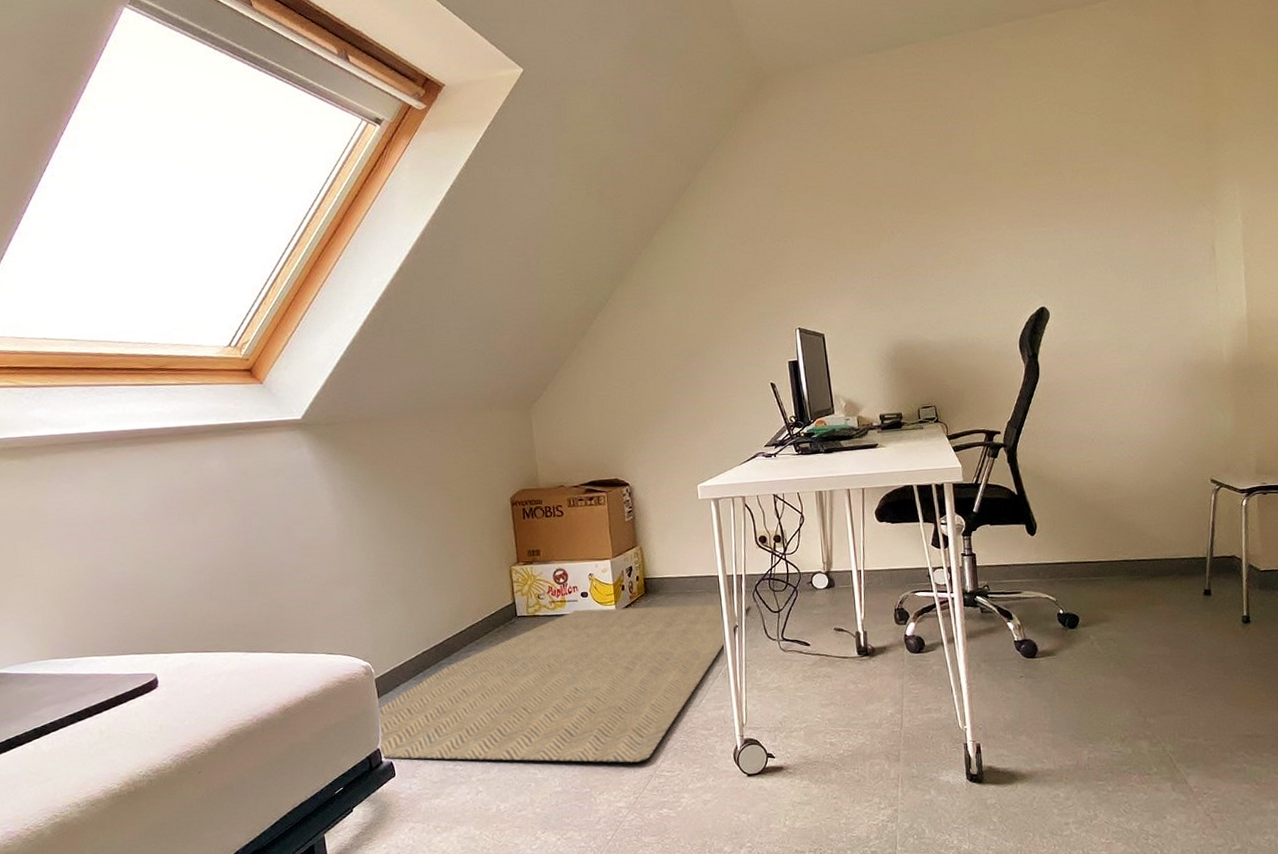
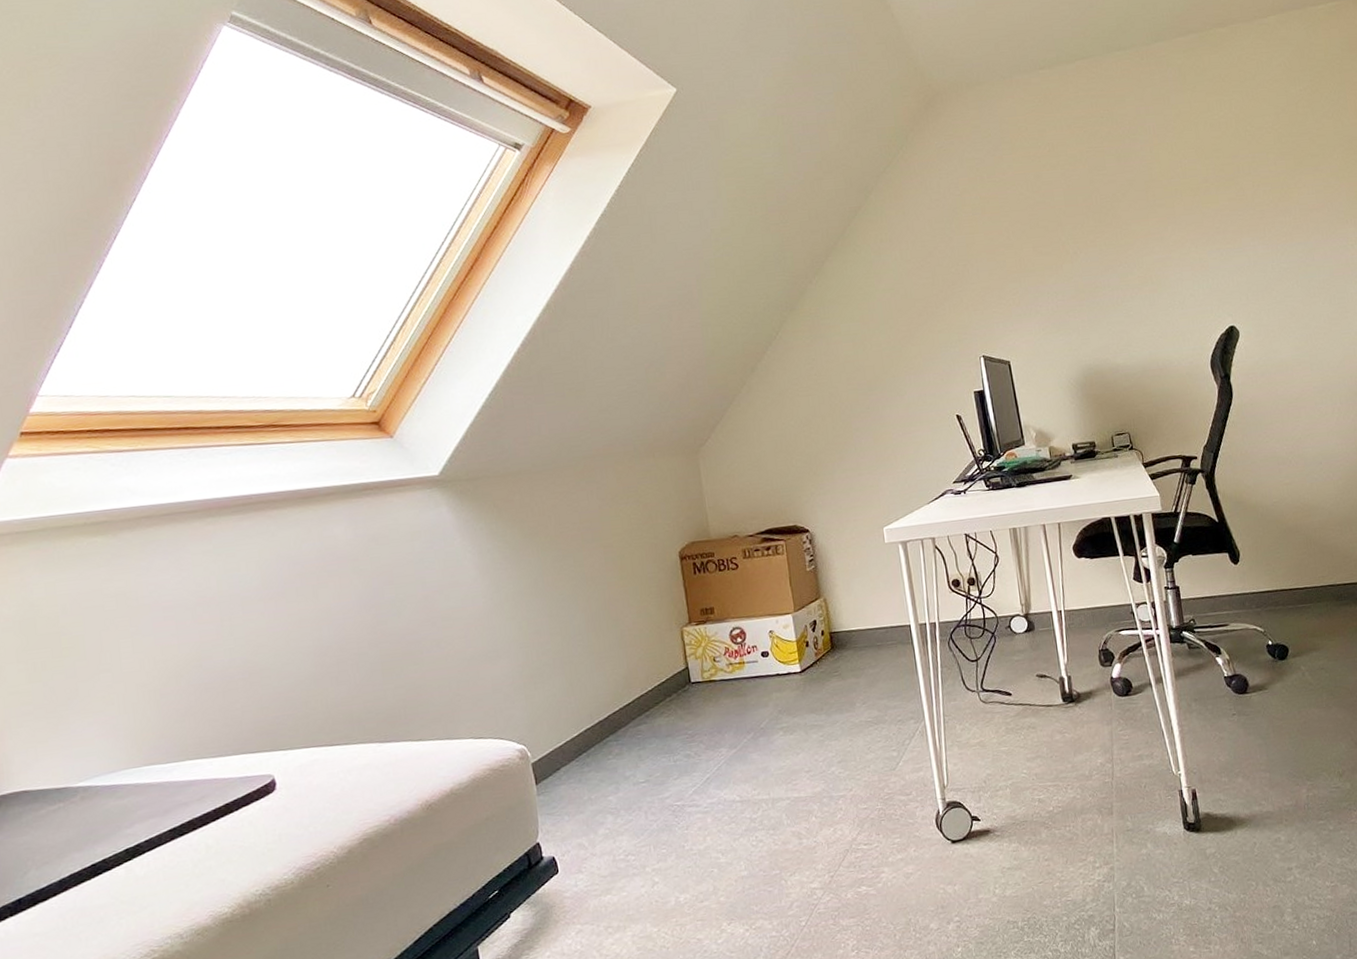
rug: present [378,603,749,763] -> none [536,653,945,854]

